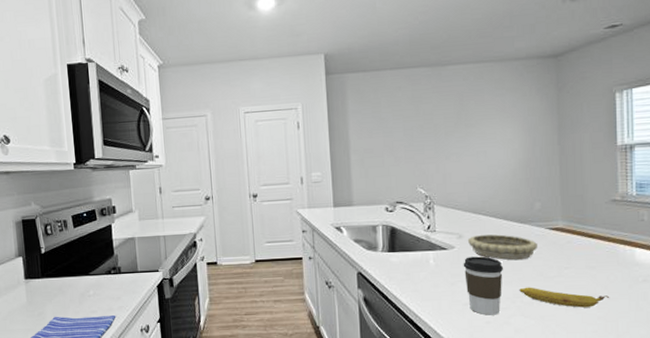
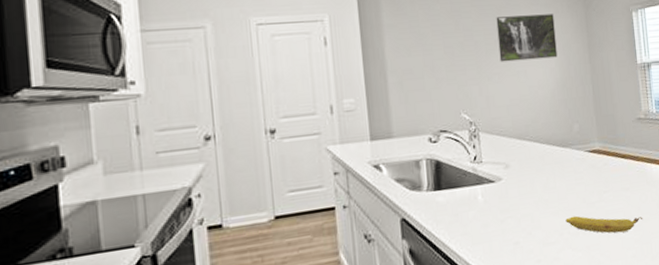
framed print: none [457,97,522,143] -> present [496,14,558,62]
coffee cup: present [463,256,503,315] -> none [511,186,550,253]
decorative bowl: present [468,234,537,260] -> none [515,161,579,189]

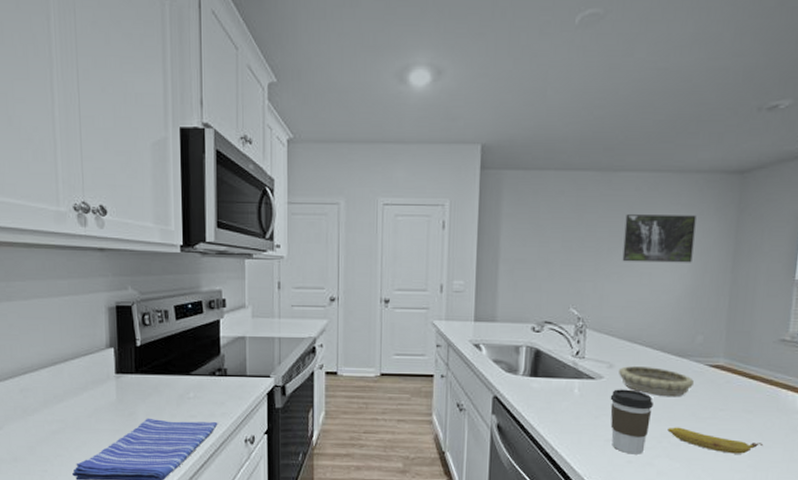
coffee cup: none [511,186,550,253] -> present [610,389,653,455]
decorative bowl: none [515,161,579,189] -> present [619,366,694,397]

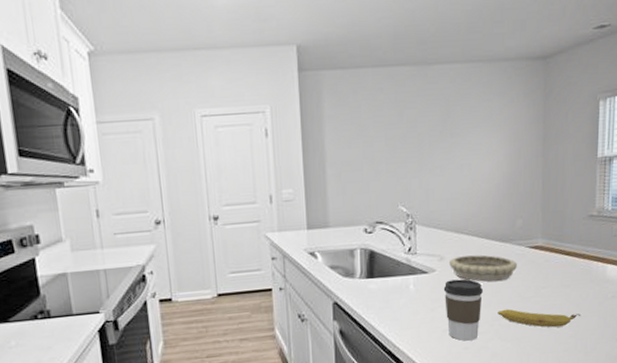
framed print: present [622,214,696,263] -> none [443,103,508,155]

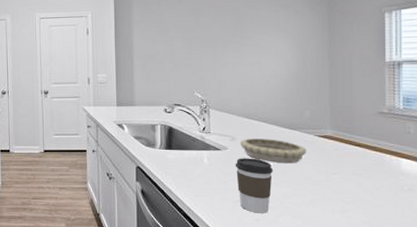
banana: present [497,309,581,328] -> none [288,189,376,212]

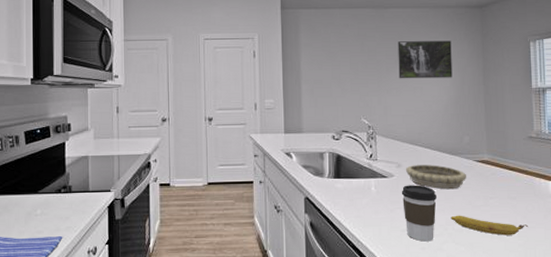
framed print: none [234,14,294,54] -> present [397,41,453,79]
banana: none [288,189,376,212] -> present [451,215,529,236]

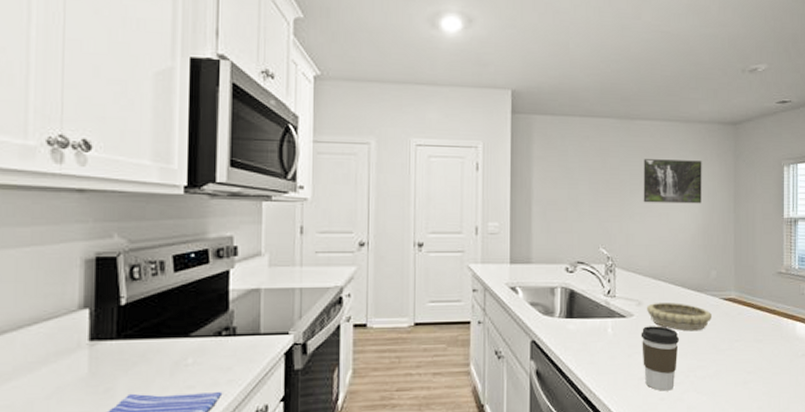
banana: present [451,215,529,236] -> none [693,360,774,383]

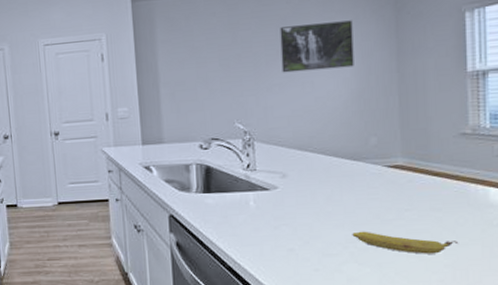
coffee cup: present [641,326,679,391] -> none [287,197,333,262]
decorative bowl: present [647,303,711,331] -> none [293,173,373,202]
banana: none [693,360,774,383] -> present [352,231,459,254]

